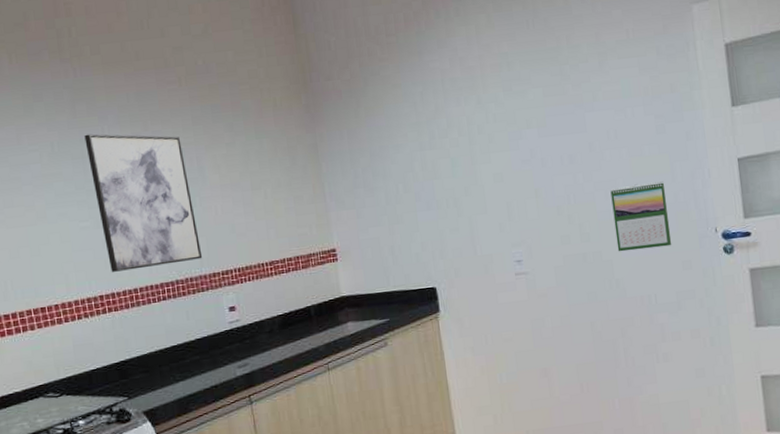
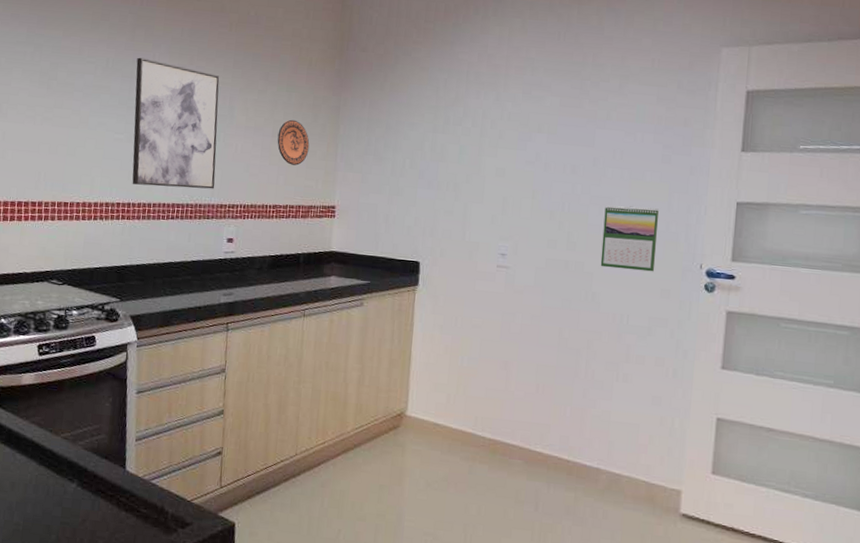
decorative plate: none [257,167,295,216] -> present [277,119,310,166]

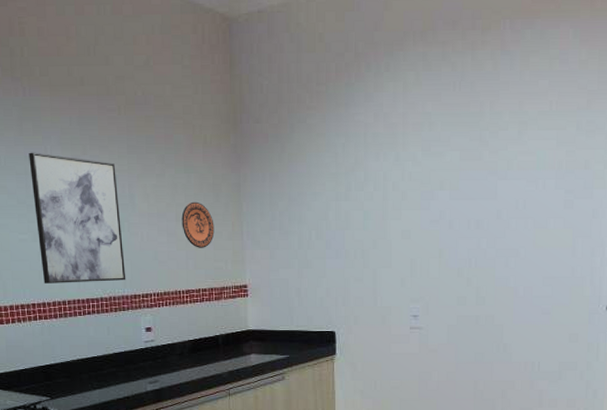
calendar: present [600,205,660,272] -> none [509,255,565,318]

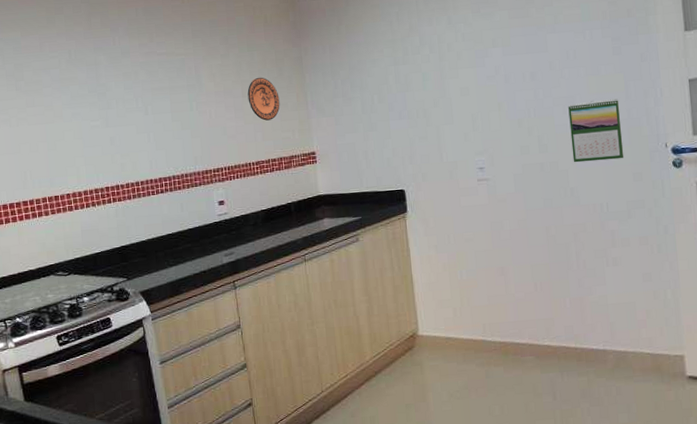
wall art: present [29,152,126,283] -> none [98,43,197,167]
calendar: none [509,255,565,318] -> present [568,99,624,163]

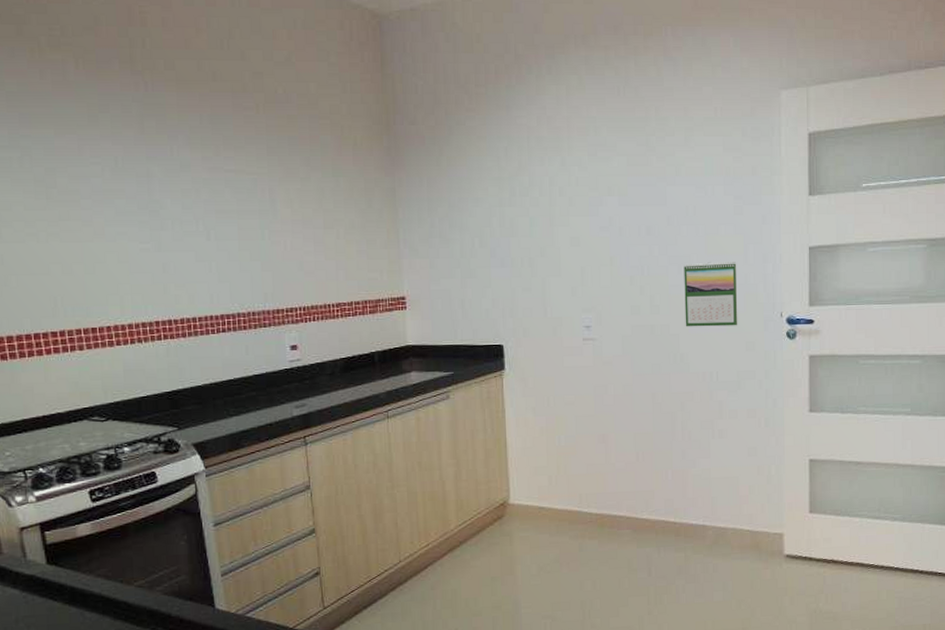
decorative plate: present [247,77,280,121] -> none [330,207,368,257]

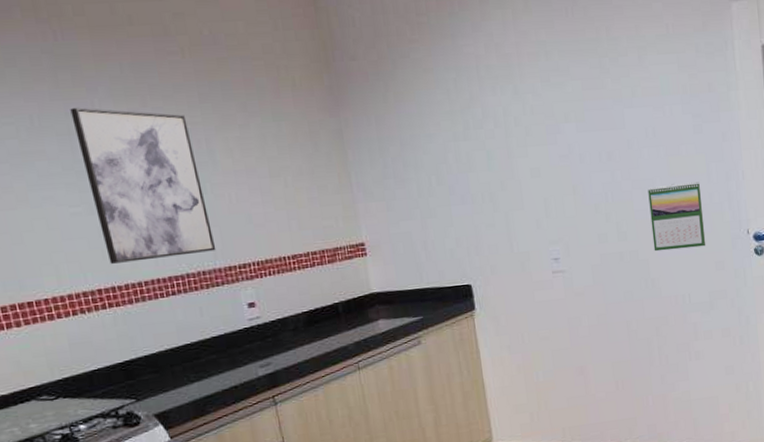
wall art: none [151,152,267,298] -> present [70,107,216,264]

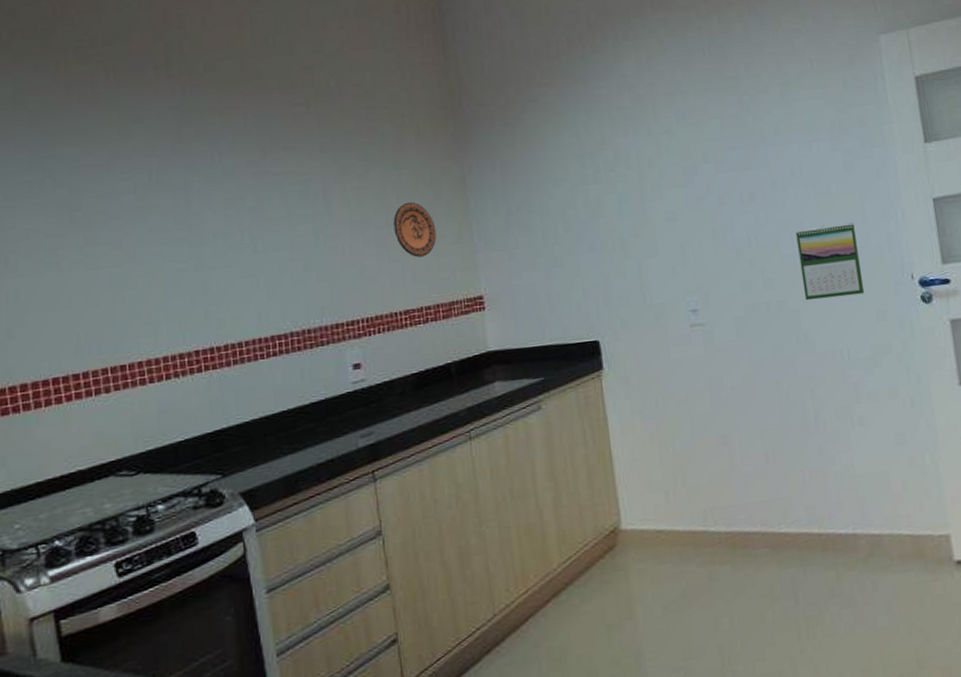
wall art: present [70,107,216,264] -> none [190,161,324,323]
decorative plate: none [276,153,319,206] -> present [393,201,437,258]

